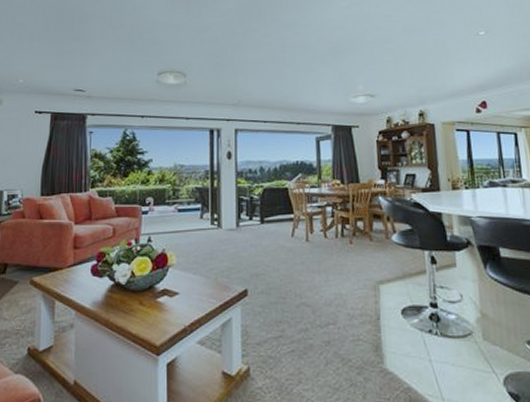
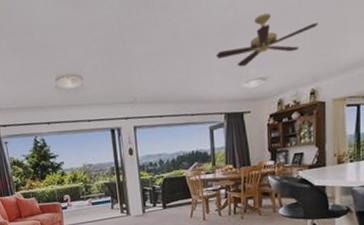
ceiling fan: none [324,37,423,83] -> present [215,12,319,67]

